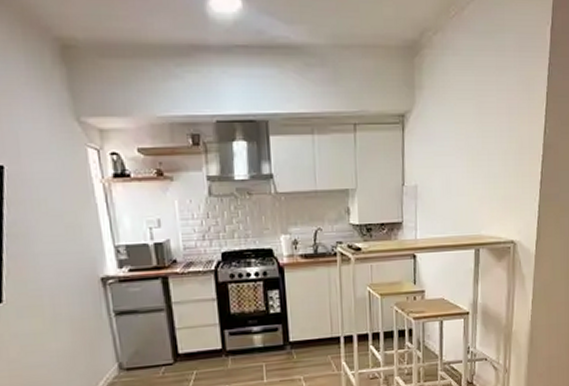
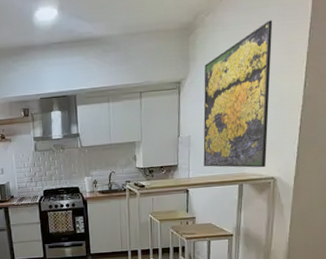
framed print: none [432,49,510,229] -> present [203,20,273,168]

